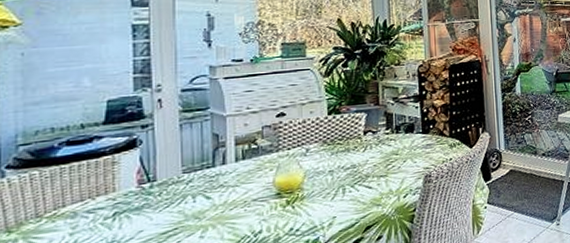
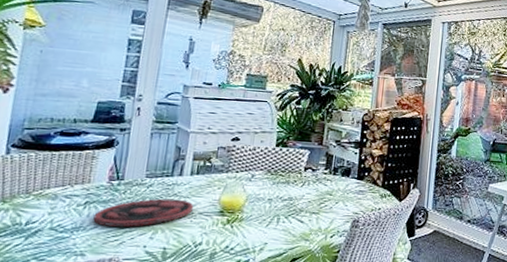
plate: none [127,189,246,235] -> present [93,198,194,227]

